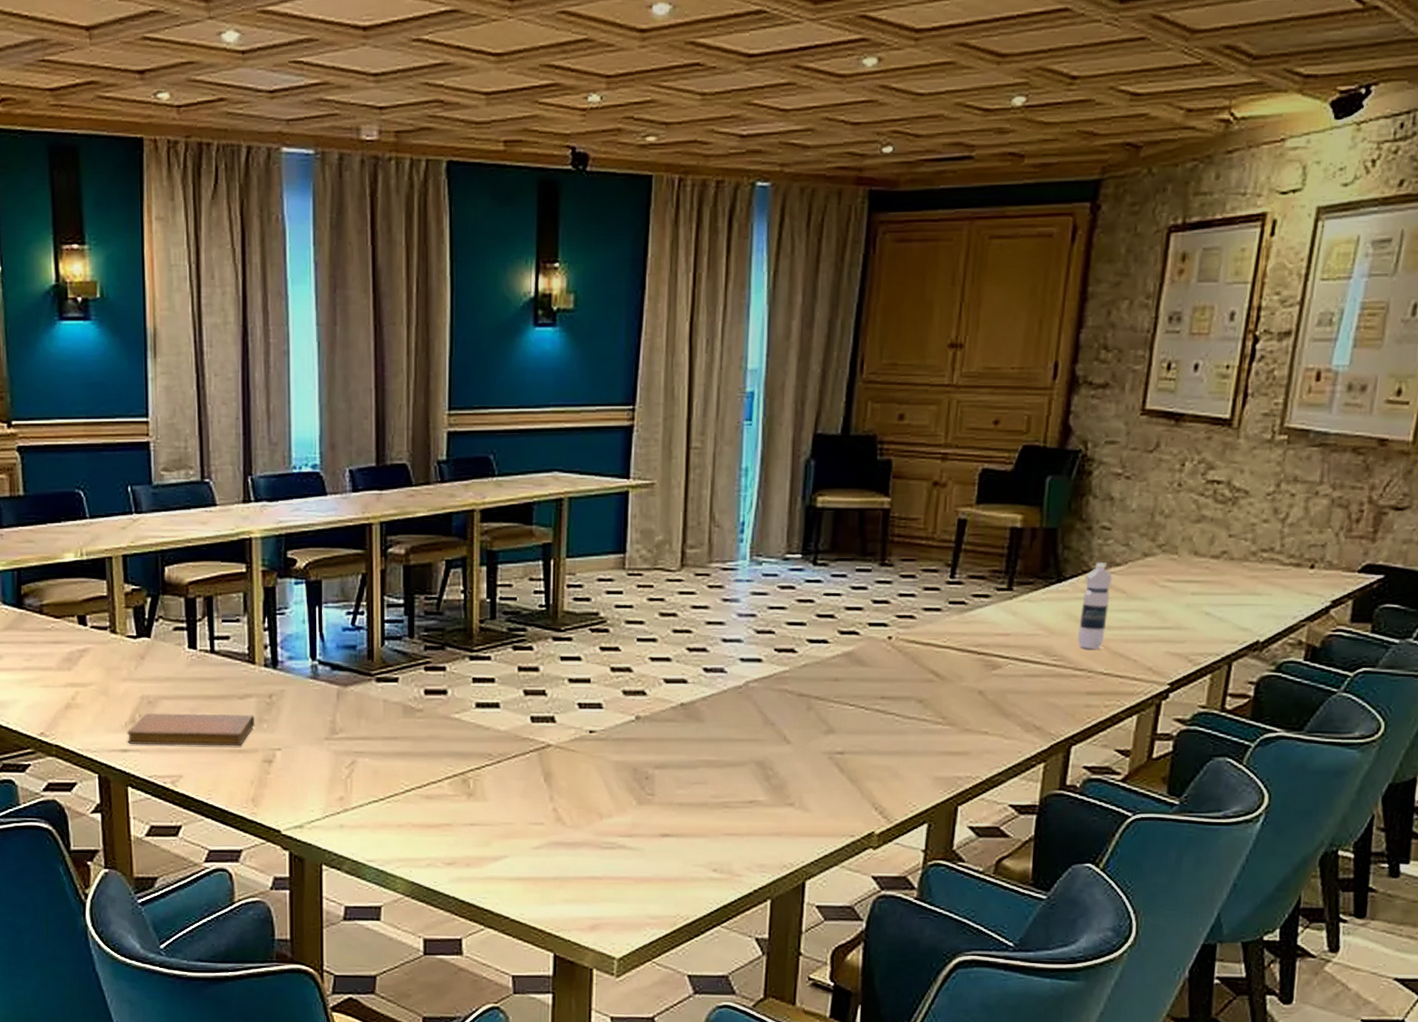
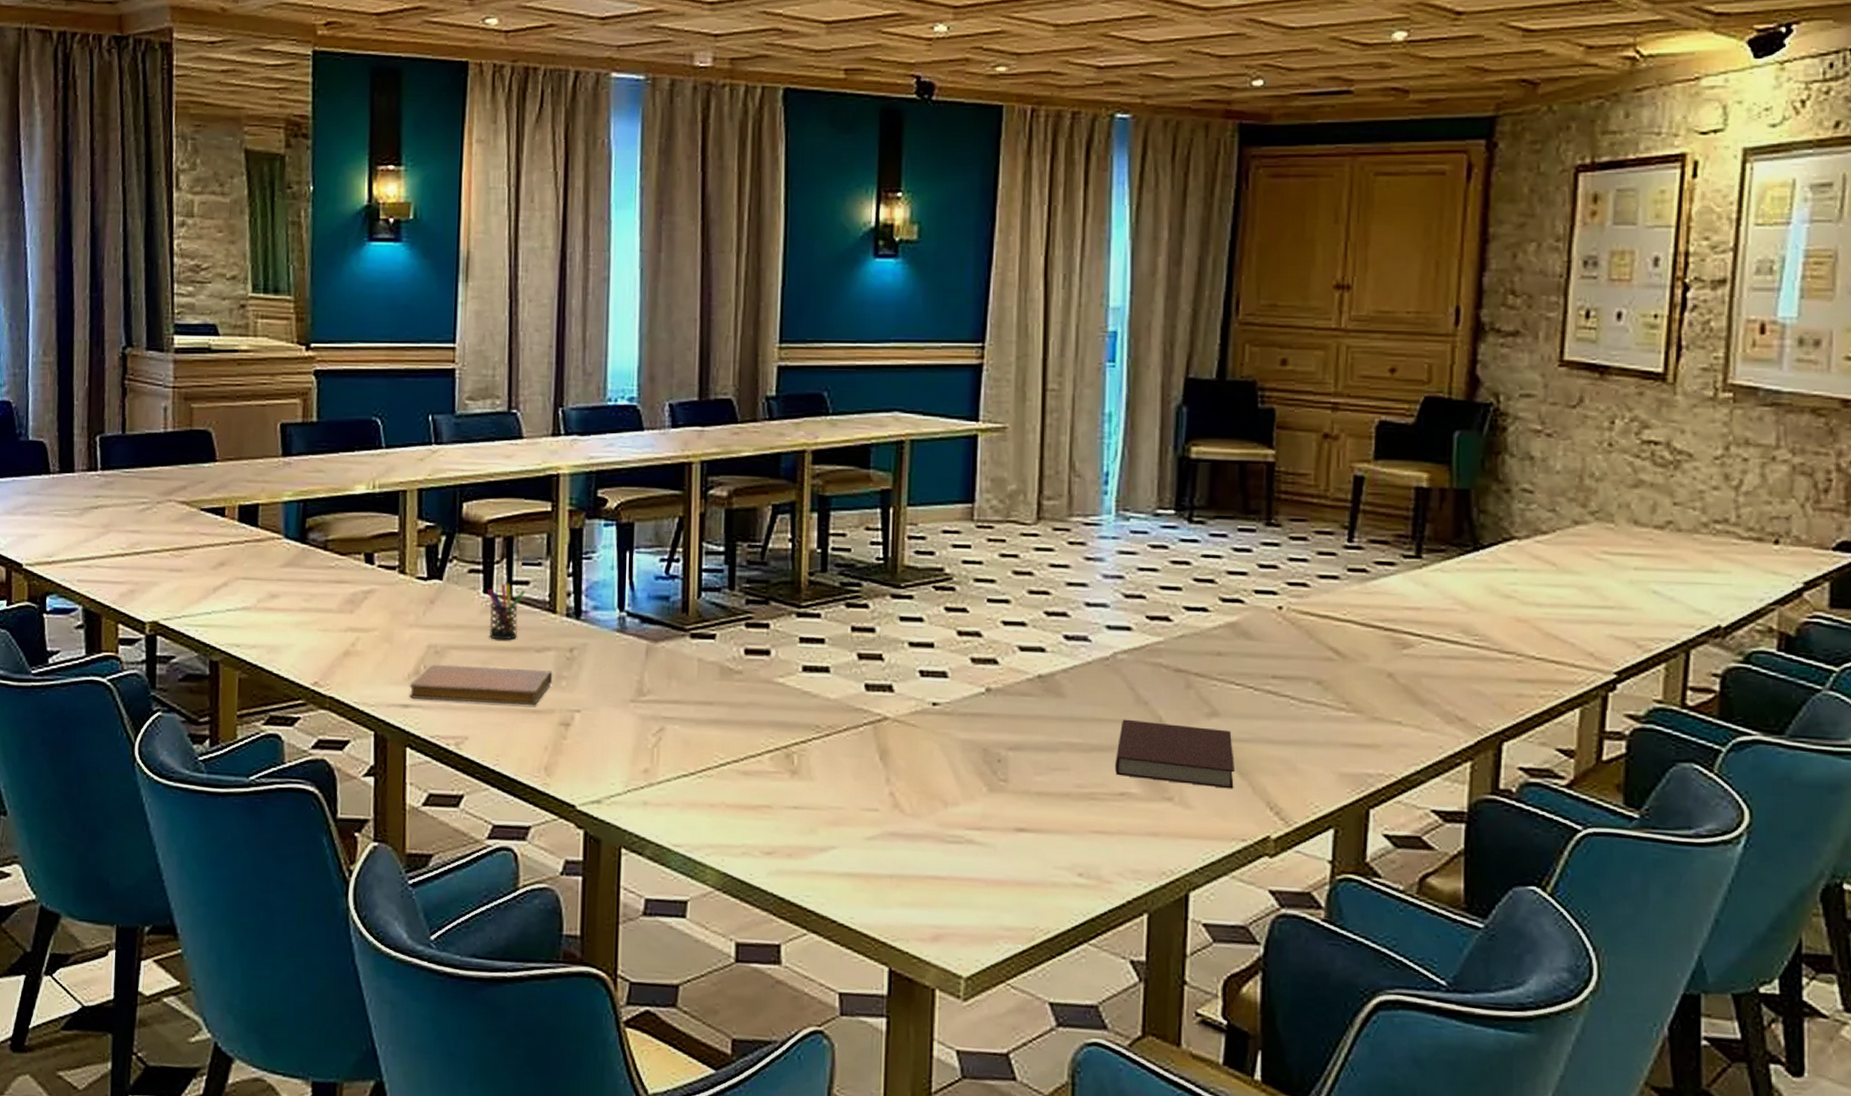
pen holder: none [192,638,226,690] -> present [487,583,525,641]
notebook: none [746,738,847,794] -> present [1115,719,1234,789]
water bottle: present [1077,563,1113,648] -> none [1501,530,1539,628]

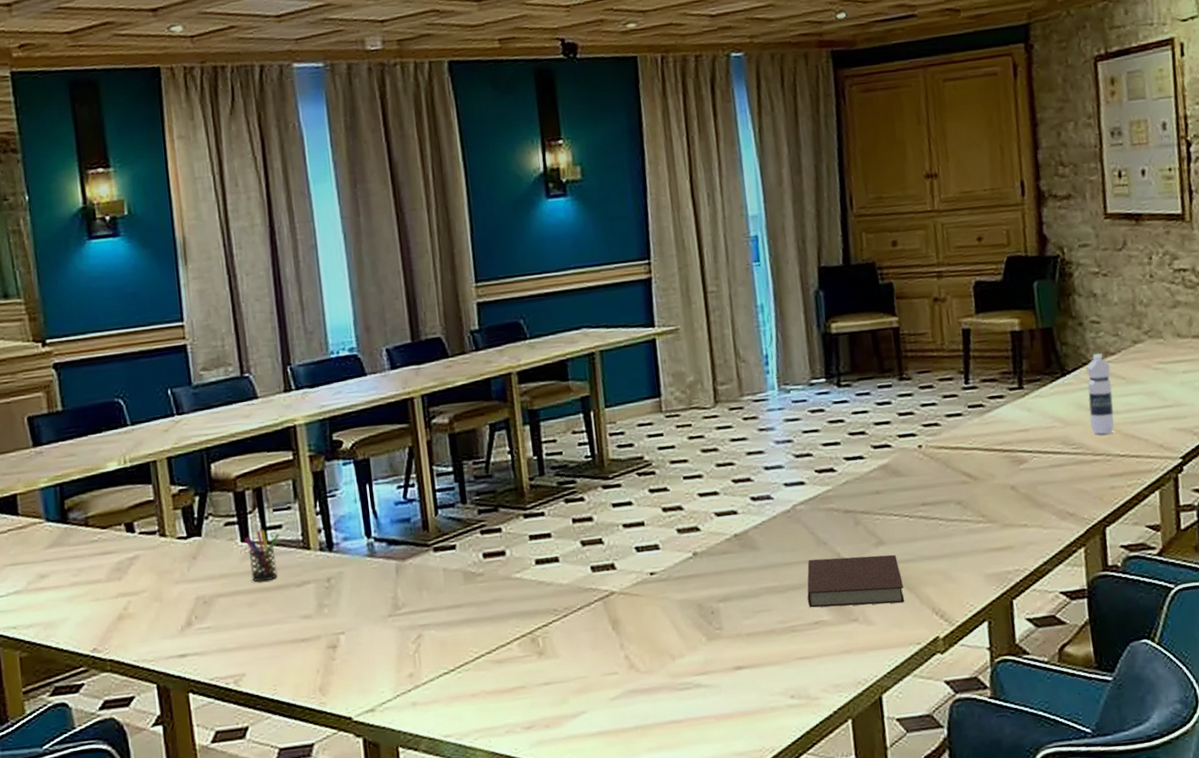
notebook: present [409,664,553,706] -> none [183,601,316,648]
water bottle: none [1501,530,1539,628] -> present [1086,353,1115,434]

